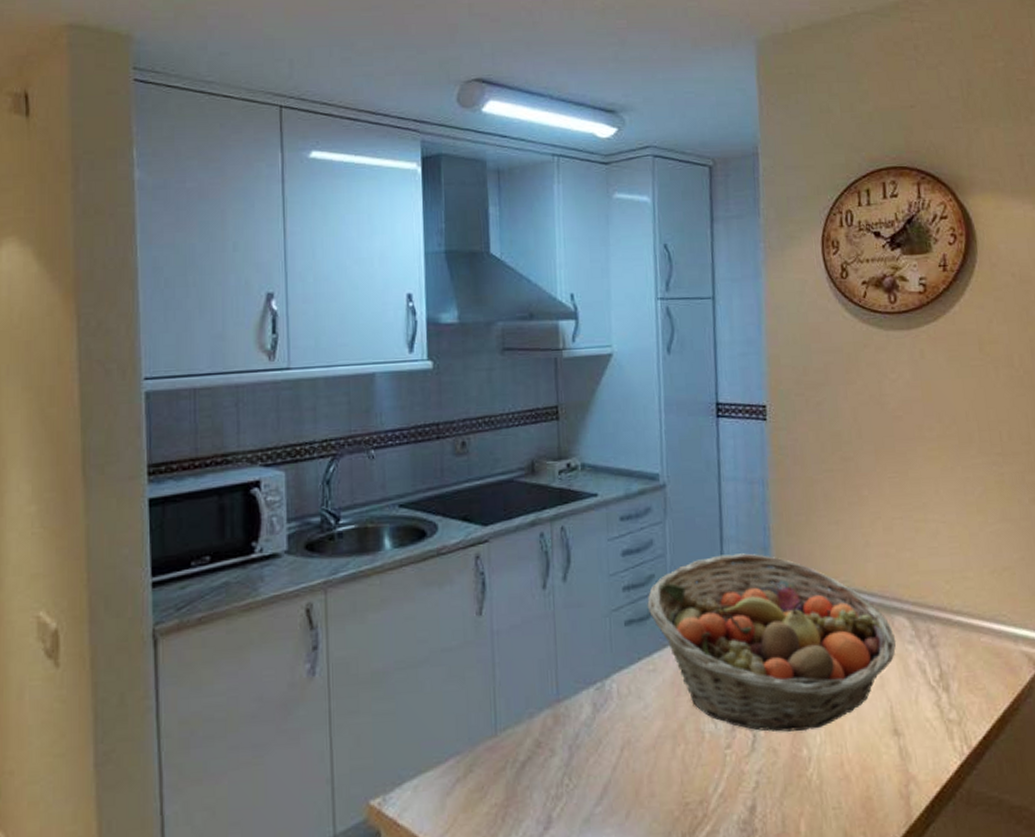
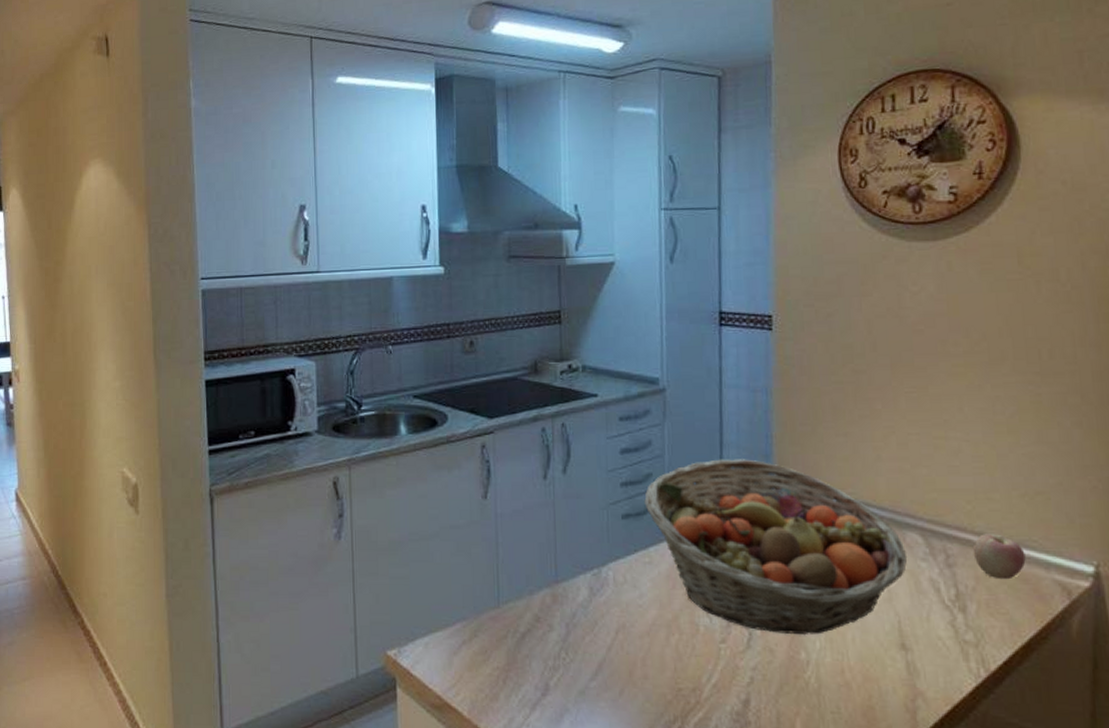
apple: none [952,611,998,656] -> present [972,534,1026,580]

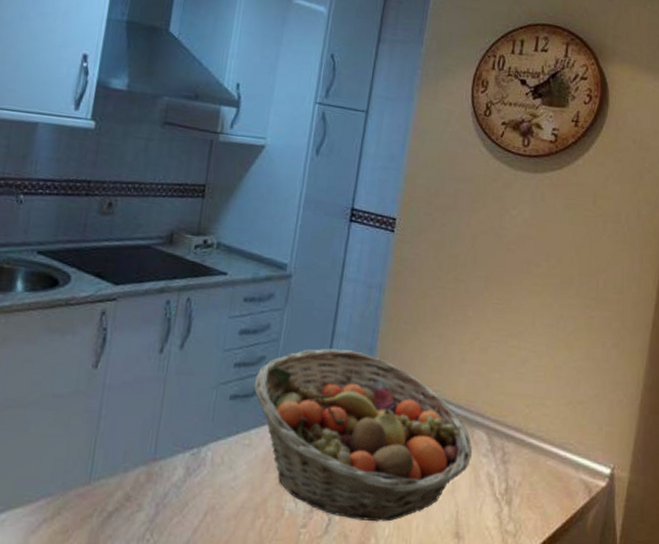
apple: present [972,534,1026,580] -> none [524,435,563,477]

